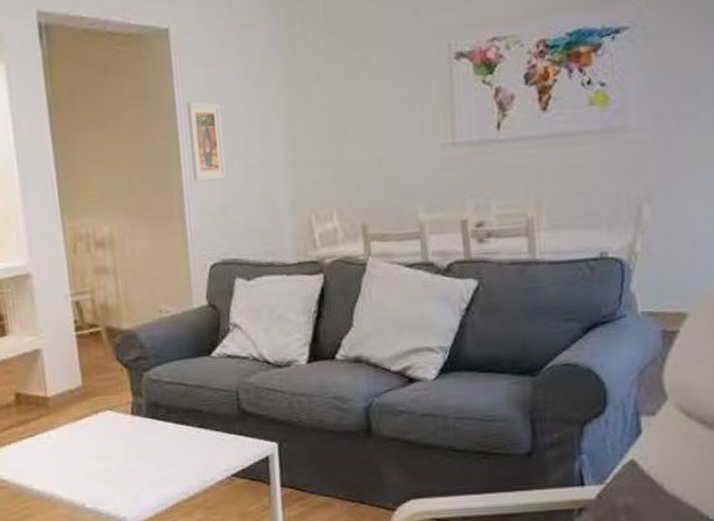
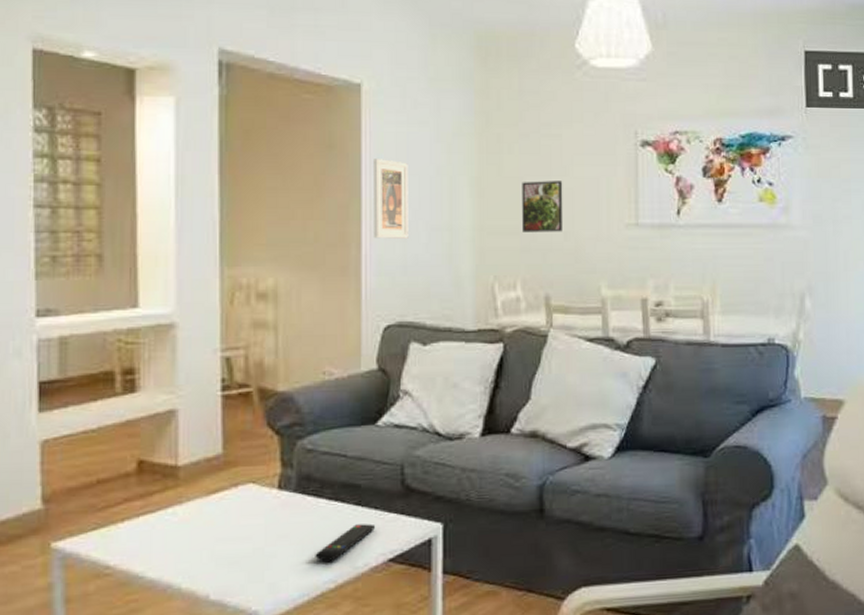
remote control: none [168,444,219,476] -> present [315,524,376,561]
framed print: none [332,105,377,163] -> present [522,181,563,232]

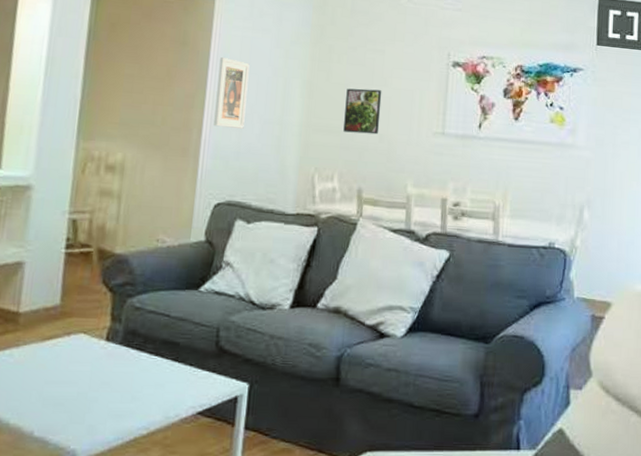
remote control: present [315,524,376,561] -> none [132,378,189,410]

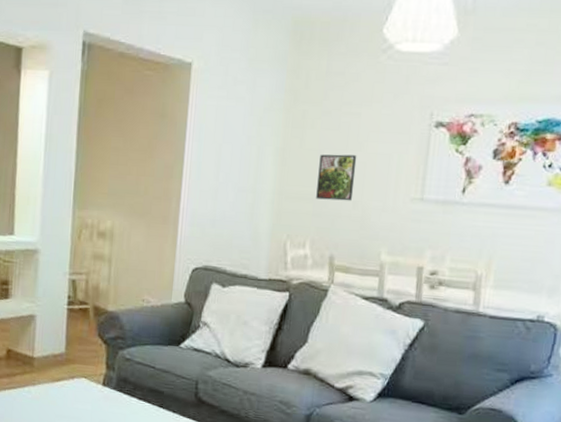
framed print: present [214,57,250,129] -> none [191,128,224,197]

